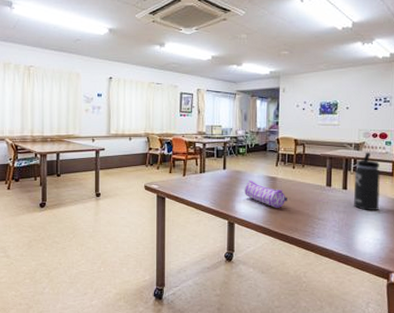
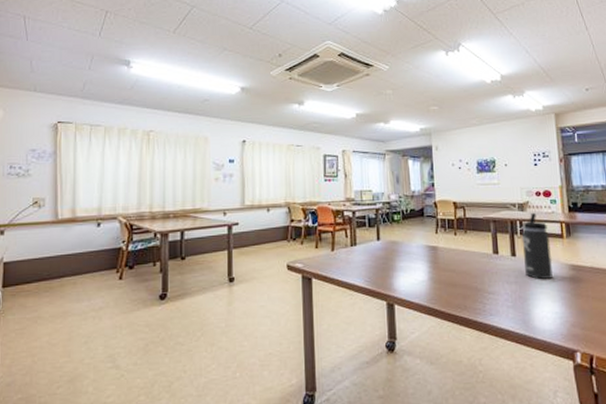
pencil case: present [244,181,287,208] -> none [402,252,452,283]

